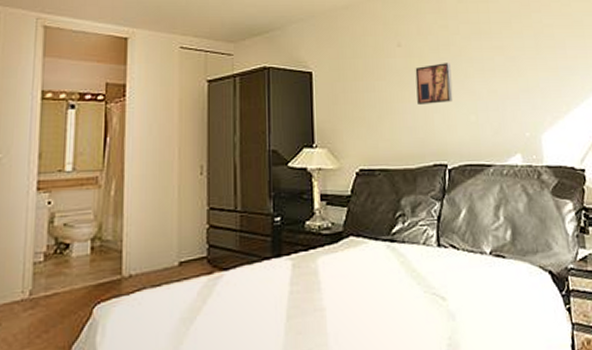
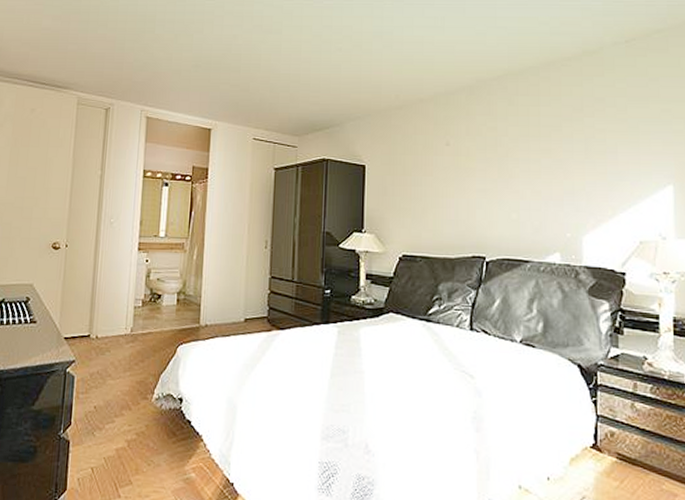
wall art: present [415,63,453,106] -> none [461,162,496,201]

